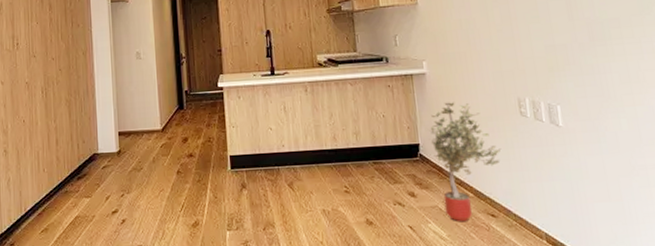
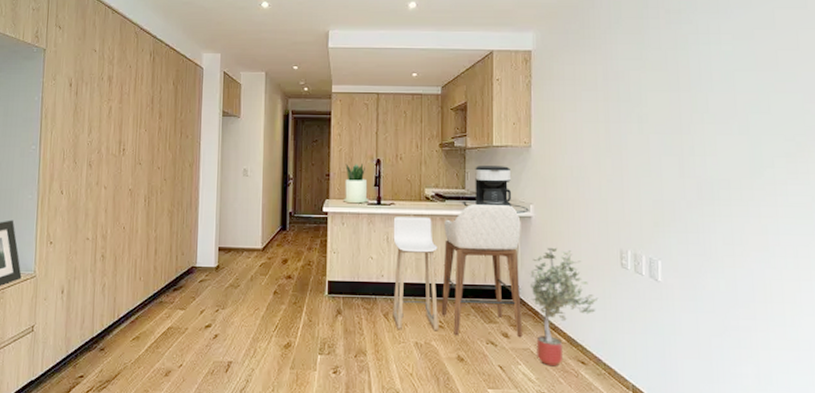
planter: none [236,36,263,77] -> present [344,164,369,204]
bar stool: none [288,83,344,199] -> present [393,217,438,331]
bar stool: none [339,64,429,199] -> present [441,204,522,338]
coffee maker: none [355,25,422,71] -> present [462,166,529,214]

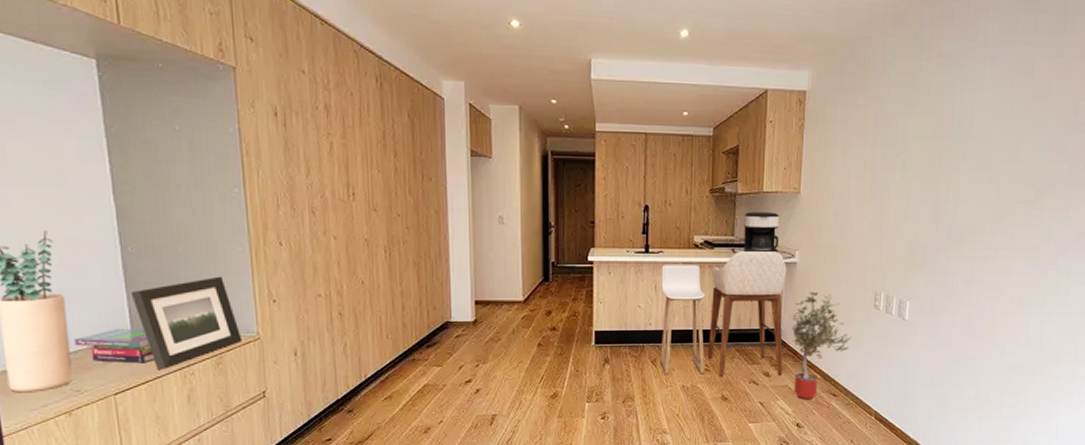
planter: present [344,164,369,204] -> none [610,210,637,252]

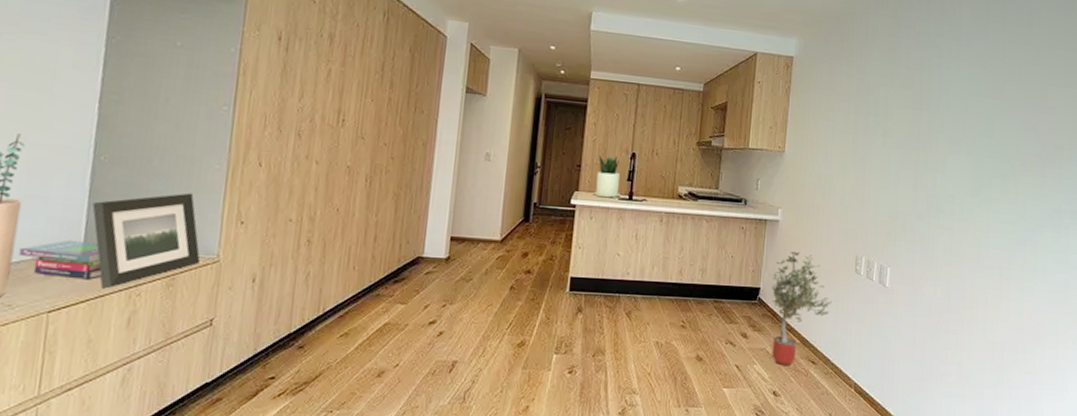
planter: none [610,210,637,252] -> present [594,155,621,198]
bar stool: present [660,265,706,375] -> none [635,213,686,331]
bar stool: present [707,251,787,377] -> none [684,205,769,339]
coffee maker: present [730,212,795,260] -> none [714,167,777,217]

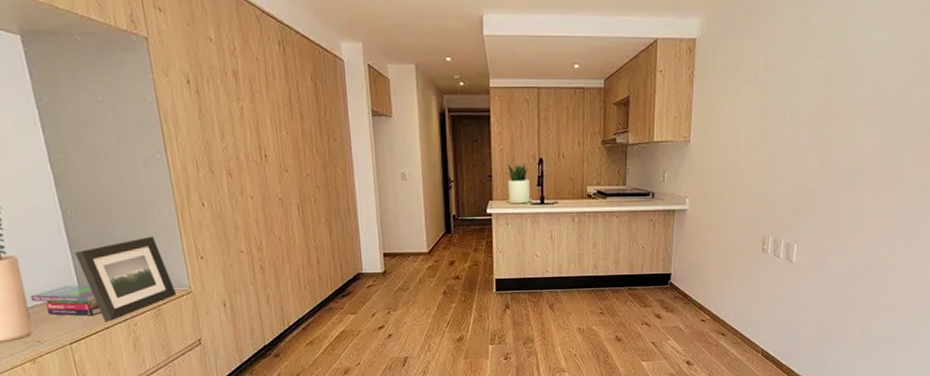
potted tree: present [771,251,833,366] -> none [681,237,741,340]

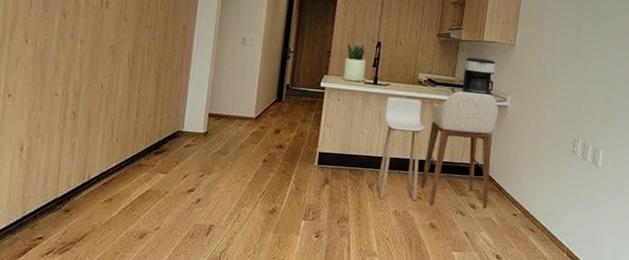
bar stool: none [556,214,599,319] -> present [377,97,424,202]
bar stool: none [601,200,677,319] -> present [420,91,499,209]
coffee maker: none [622,161,685,207] -> present [450,57,506,103]

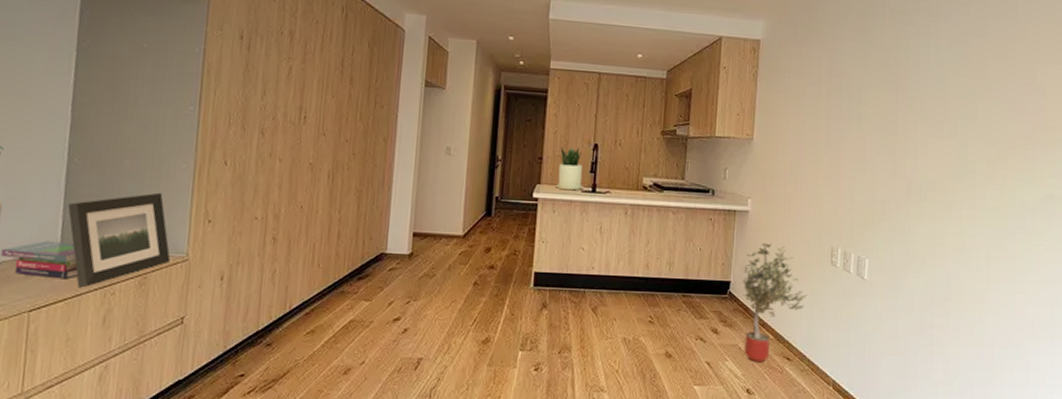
bar stool: present [377,97,424,202] -> none [601,206,653,327]
bar stool: present [420,91,499,209] -> none [651,196,738,334]
coffee maker: present [450,57,506,103] -> none [680,156,747,208]
potted tree: none [496,133,552,234] -> present [742,243,808,363]

